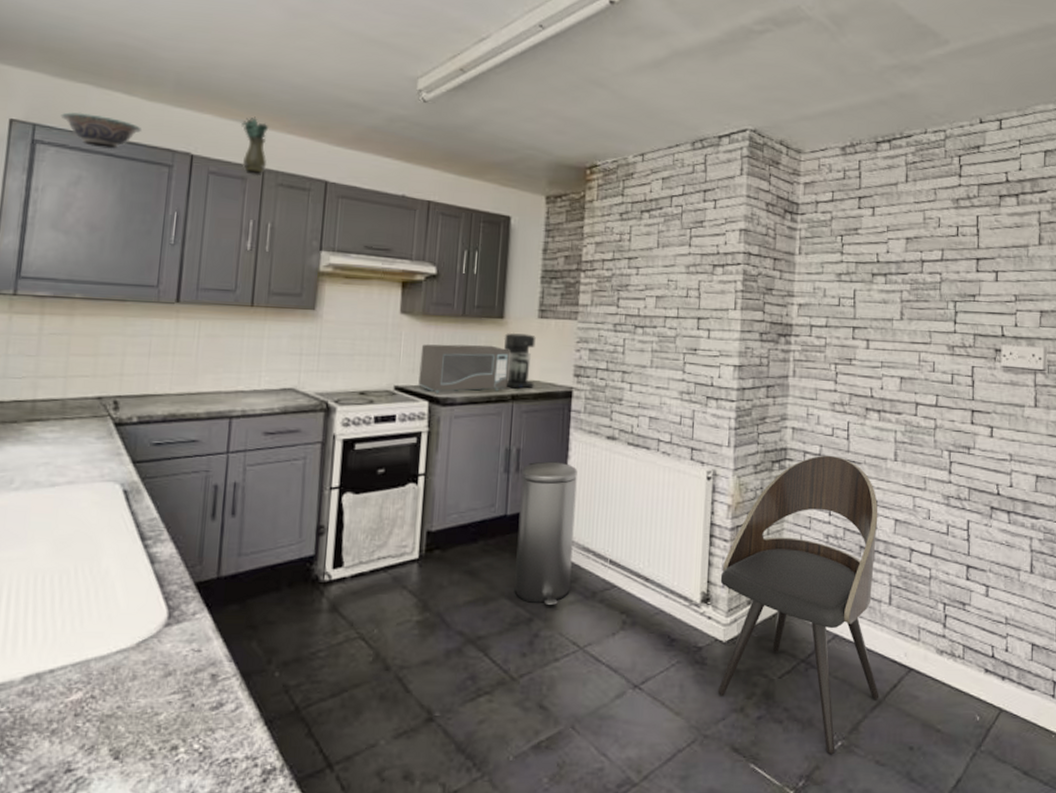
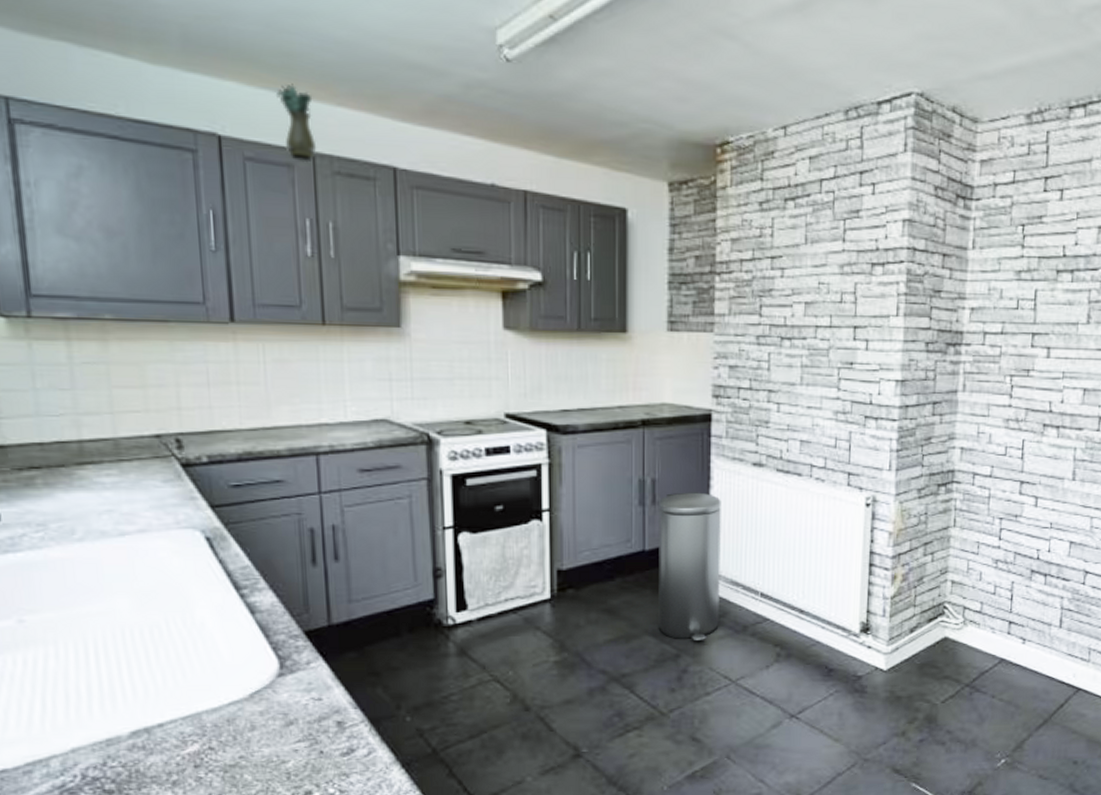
decorative bowl: present [60,112,143,150] -> none [38,80,150,131]
microwave: present [418,344,511,394] -> none [532,363,637,421]
coffee maker: present [504,332,536,389] -> none [628,348,668,413]
dining chair: present [717,455,880,754] -> none [878,476,1052,771]

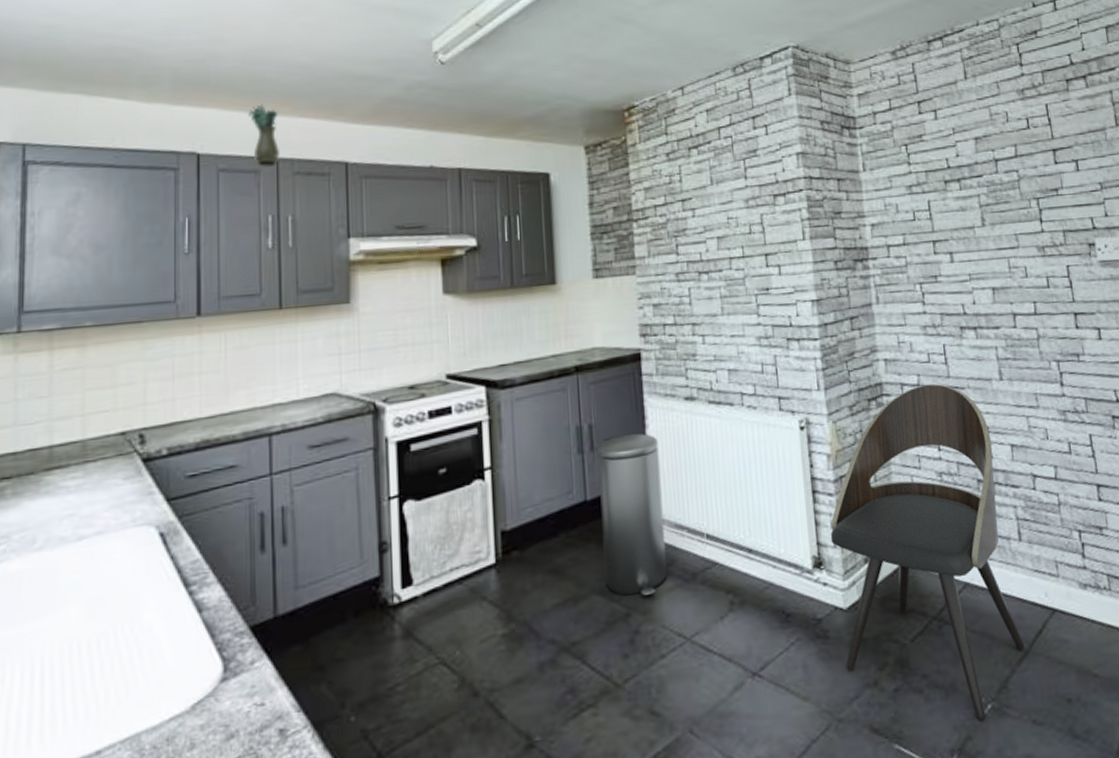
dining chair: none [878,476,1052,771] -> present [830,383,1025,720]

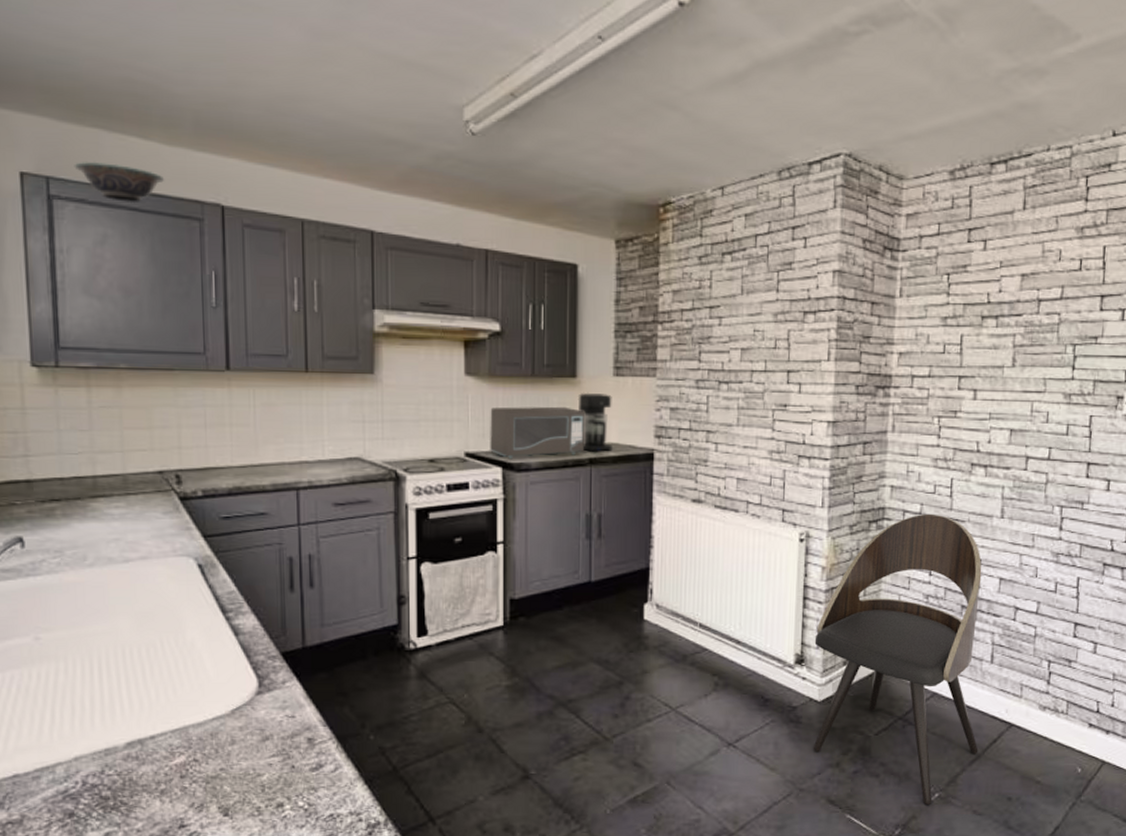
decorative bowl: none [51,124,142,161] -> present [74,161,165,204]
vase: present [248,104,281,168] -> none [272,159,306,228]
microwave: none [470,315,570,377] -> present [490,406,586,460]
coffee maker: none [559,297,600,359] -> present [577,392,614,452]
pedal bin: present [597,433,667,597] -> none [603,526,663,669]

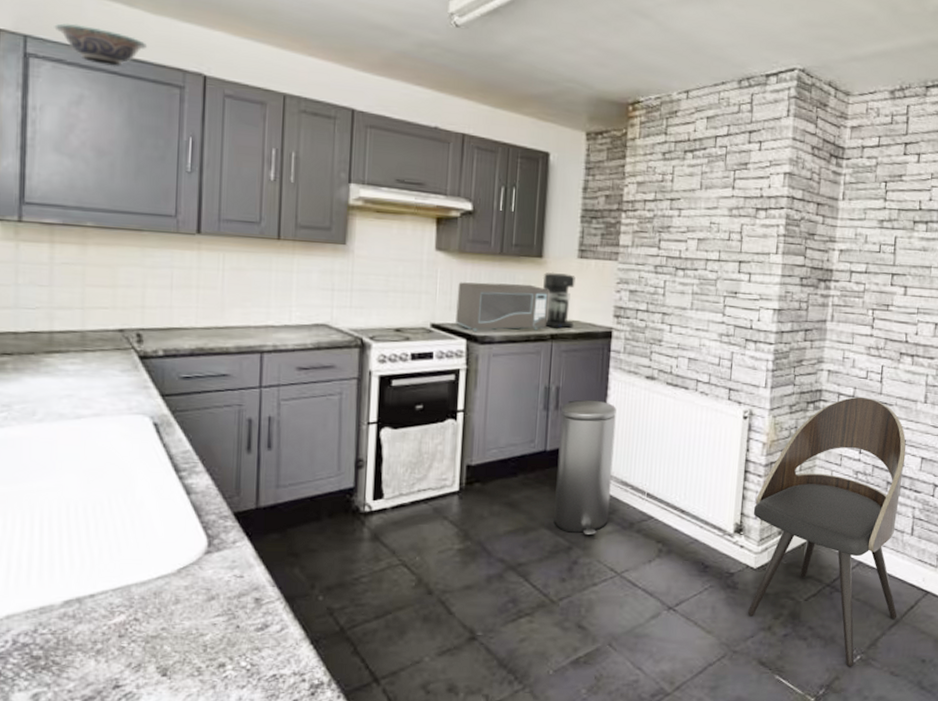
pedal bin: none [603,526,663,669] -> present [554,399,617,536]

